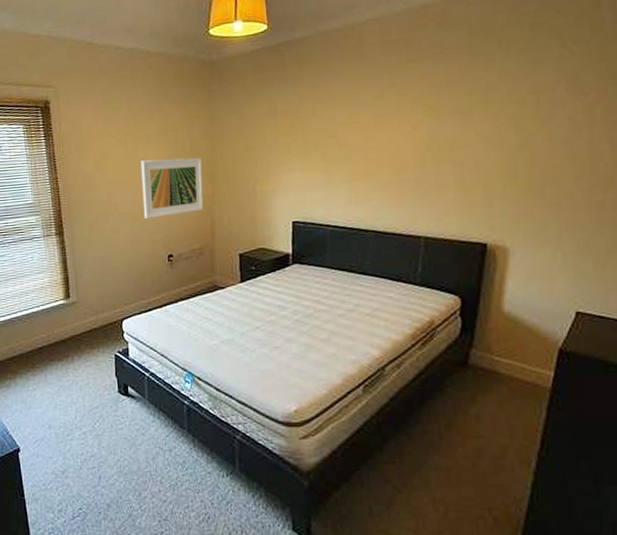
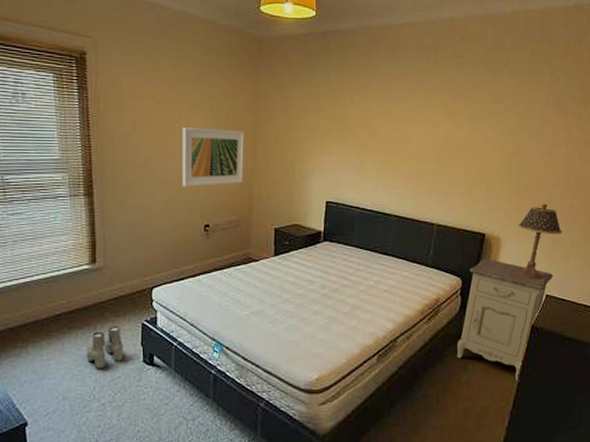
boots: none [66,358,100,399] -> present [86,326,123,369]
nightstand: none [460,272,584,417] -> present [456,258,553,382]
table lamp: none [529,202,594,294] -> present [516,203,563,280]

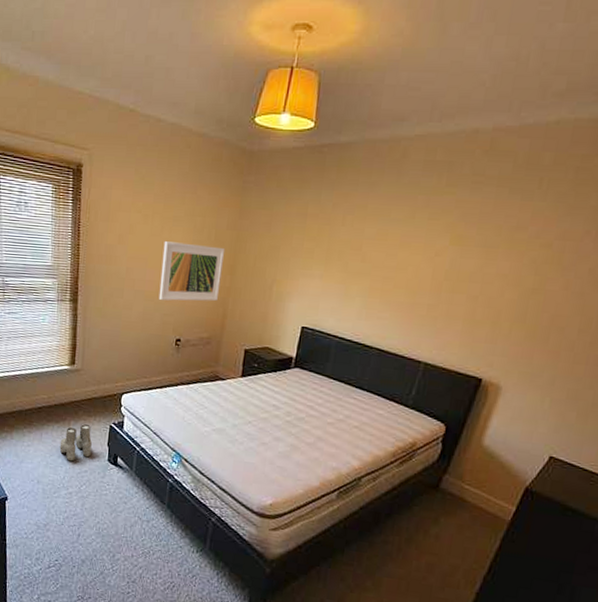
nightstand: present [456,258,553,382] -> none [427,406,563,547]
table lamp: present [516,203,563,280] -> none [515,351,585,438]

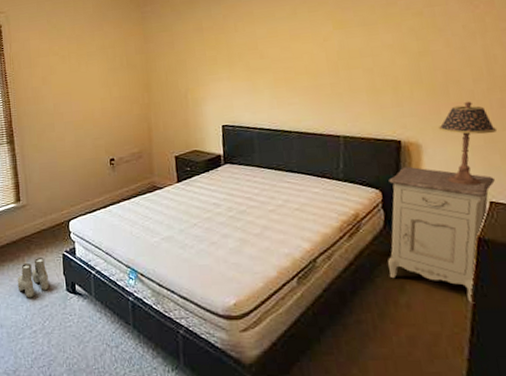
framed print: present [158,241,226,302] -> none [83,70,141,126]
nightstand: none [427,406,563,547] -> present [388,166,495,304]
table lamp: none [515,351,585,438] -> present [438,101,498,186]

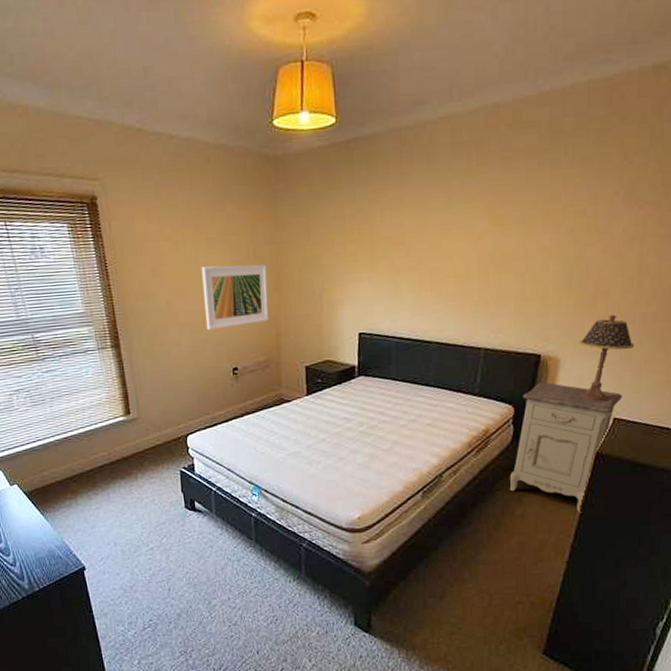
boots: present [17,258,49,298] -> none [130,474,166,516]
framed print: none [83,70,141,126] -> present [201,264,269,330]

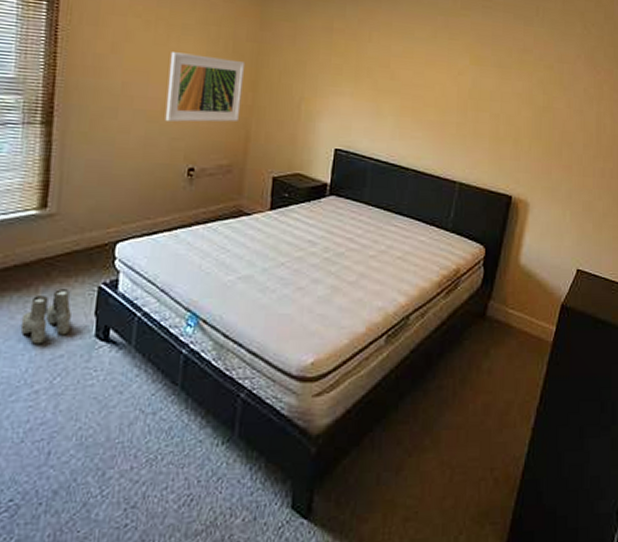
boots: none [130,474,166,516] -> present [20,289,71,345]
nightstand: present [509,382,622,513] -> none [477,224,584,371]
table lamp: present [578,314,635,402] -> none [545,165,595,252]

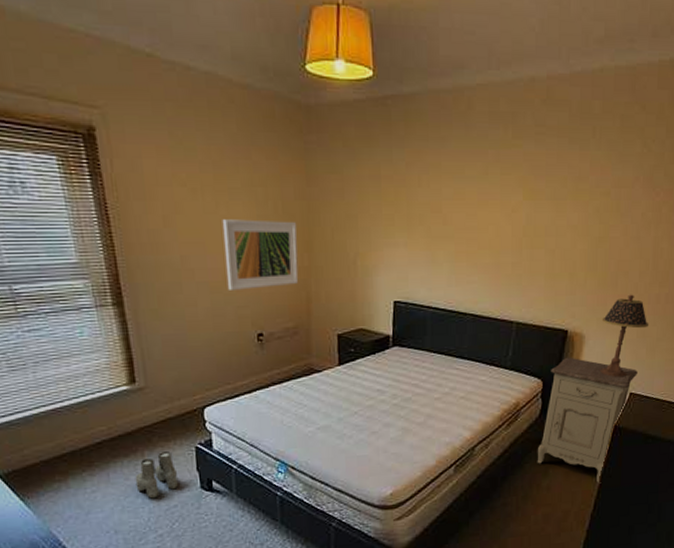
nightstand: none [477,224,584,371] -> present [537,357,637,484]
table lamp: none [545,165,595,252] -> present [600,294,649,378]

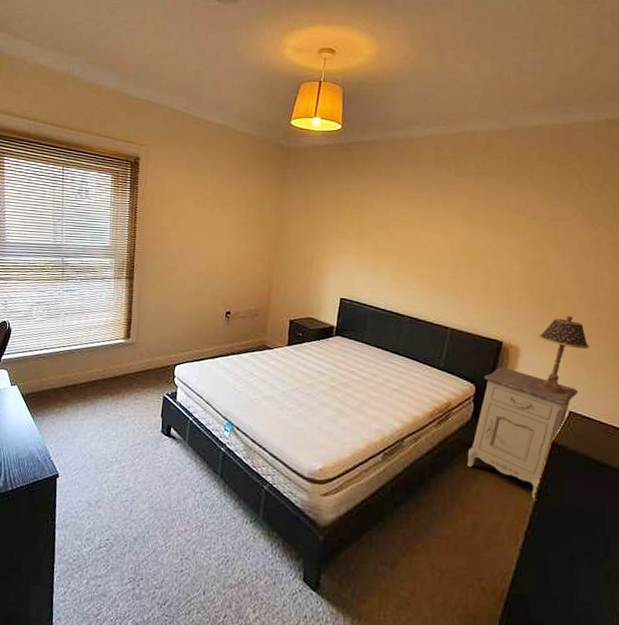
boots: present [135,451,178,499] -> none [113,396,146,434]
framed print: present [222,219,299,290] -> none [209,224,269,277]

